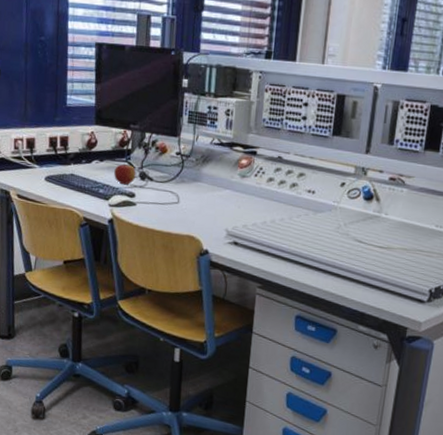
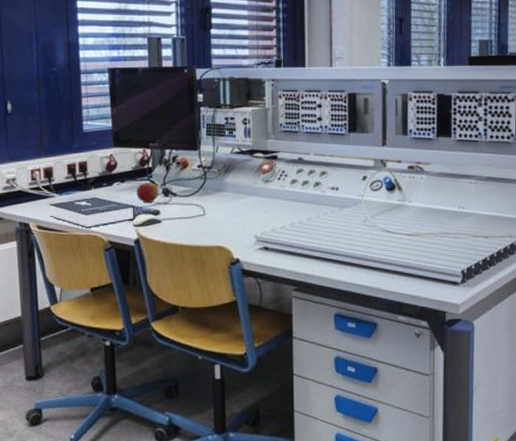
booklet: none [29,172,111,203] -> present [48,197,134,229]

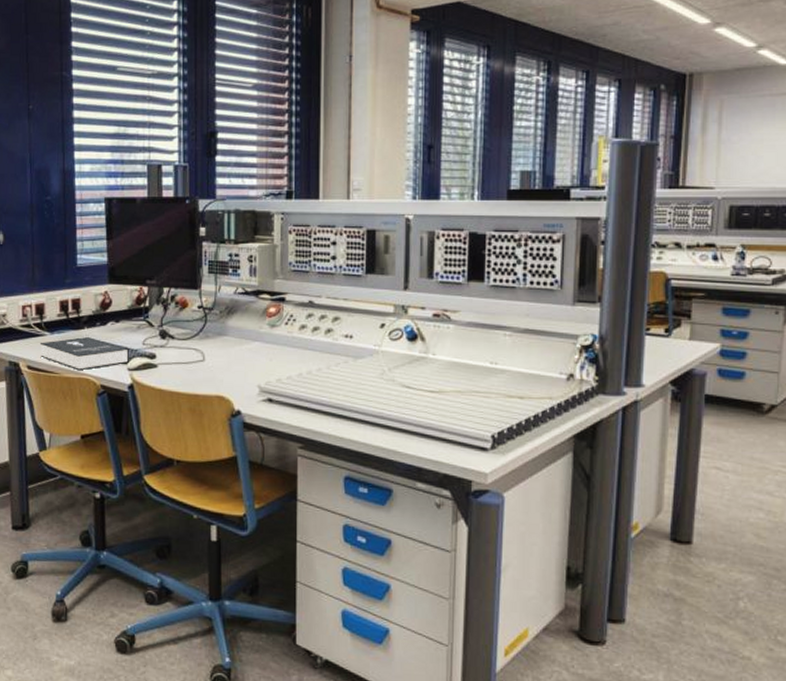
apple: present [137,182,159,202] -> none [132,323,156,345]

